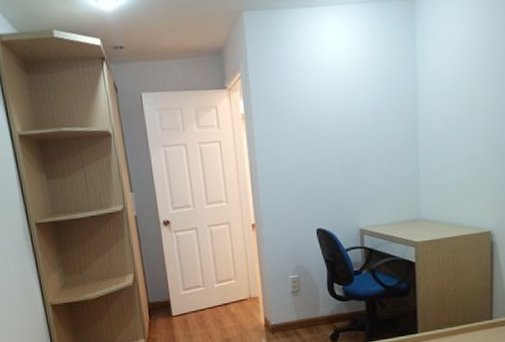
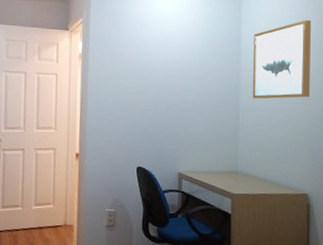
wall art: none [431,40,493,139] -> present [252,20,312,99]

